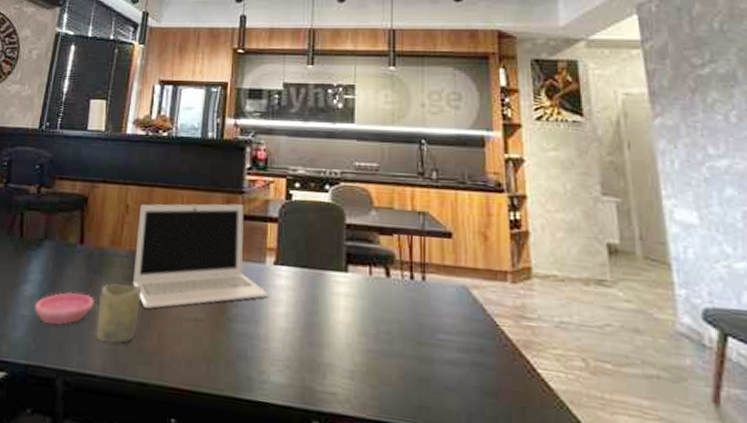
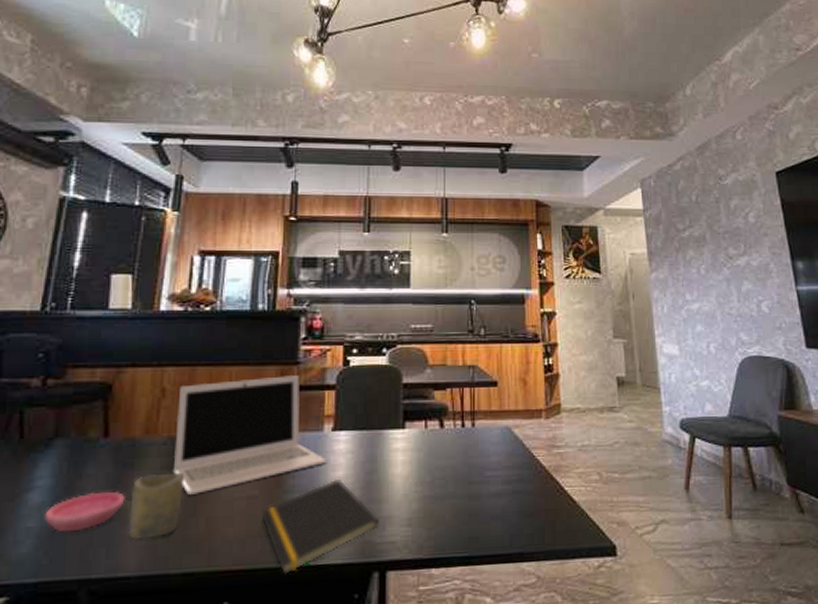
notepad: none [206,314,321,405] -> present [261,478,380,575]

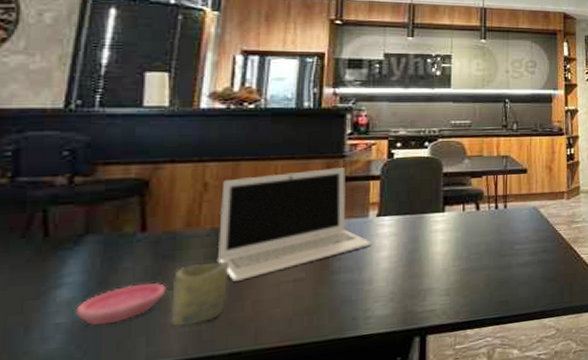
notepad: present [261,478,380,575] -> none [308,258,421,346]

